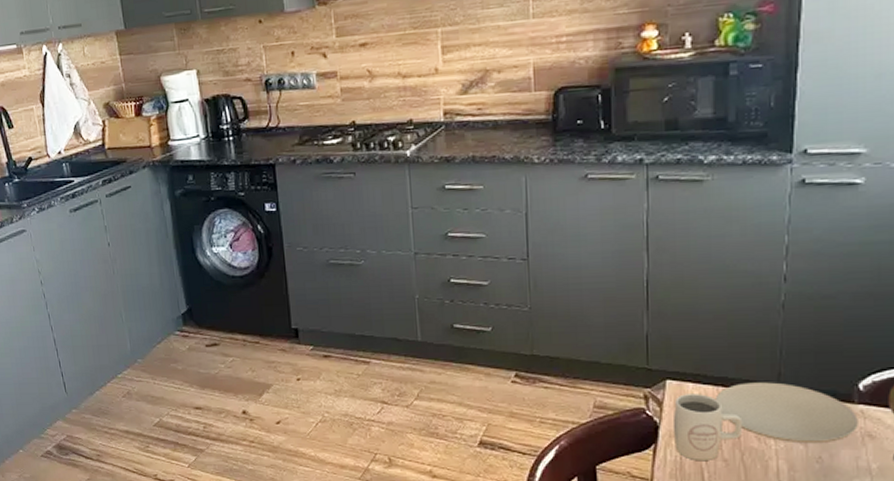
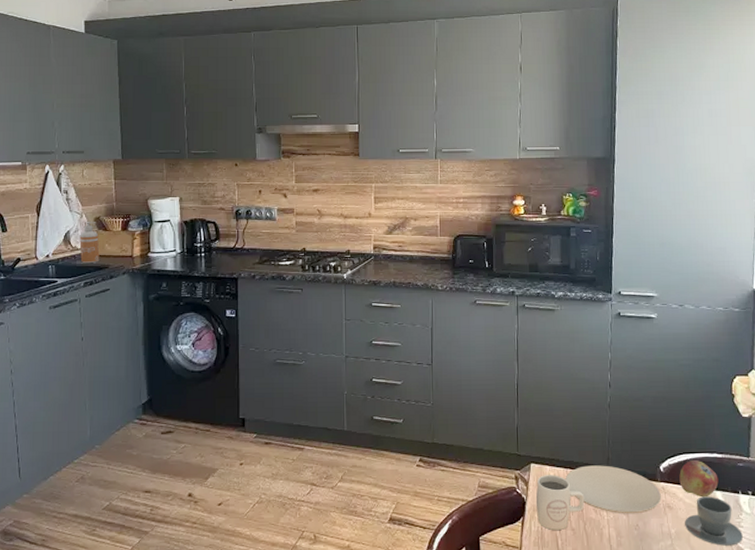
soap dispenser: none [90,108,116,159] -> present [79,222,100,264]

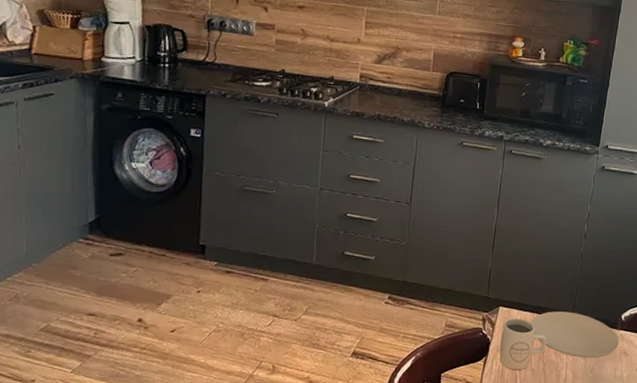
soap dispenser: present [79,222,100,264] -> none [18,14,43,63]

